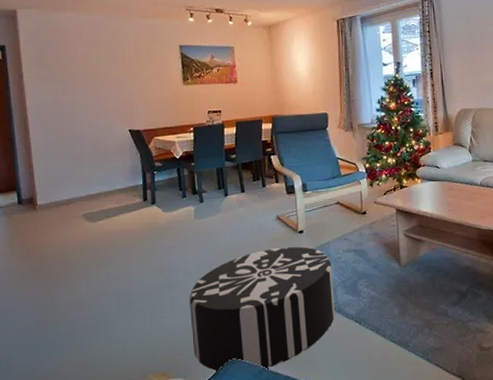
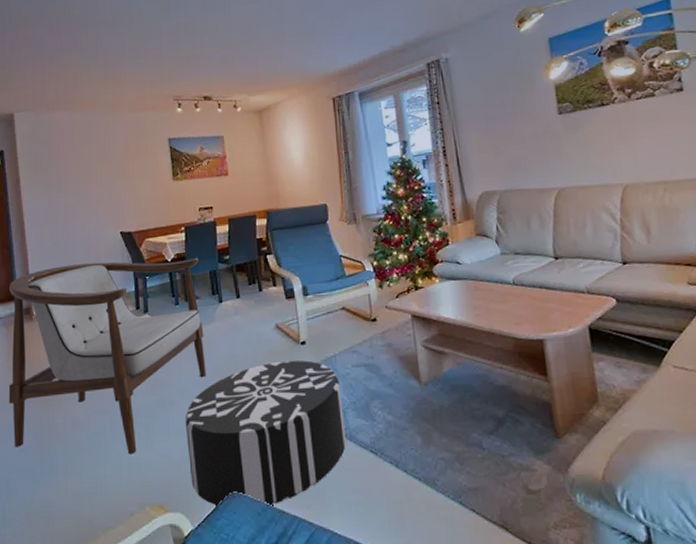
armchair: none [10,156,210,330] -> present [8,258,206,455]

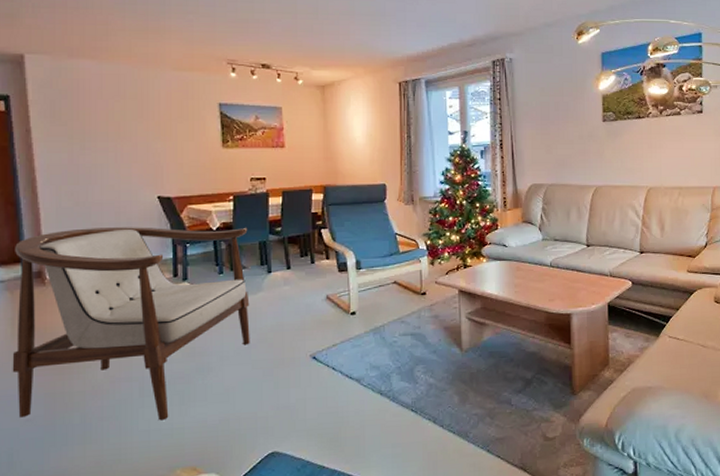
pouf: present [185,360,347,506] -> none [225,329,389,466]

